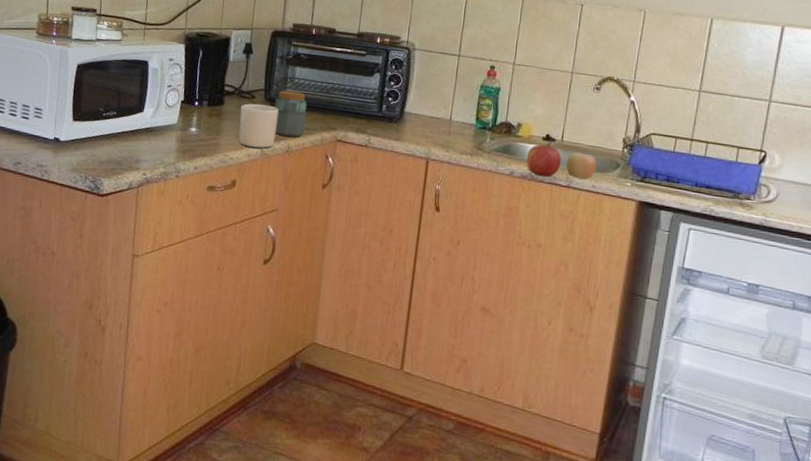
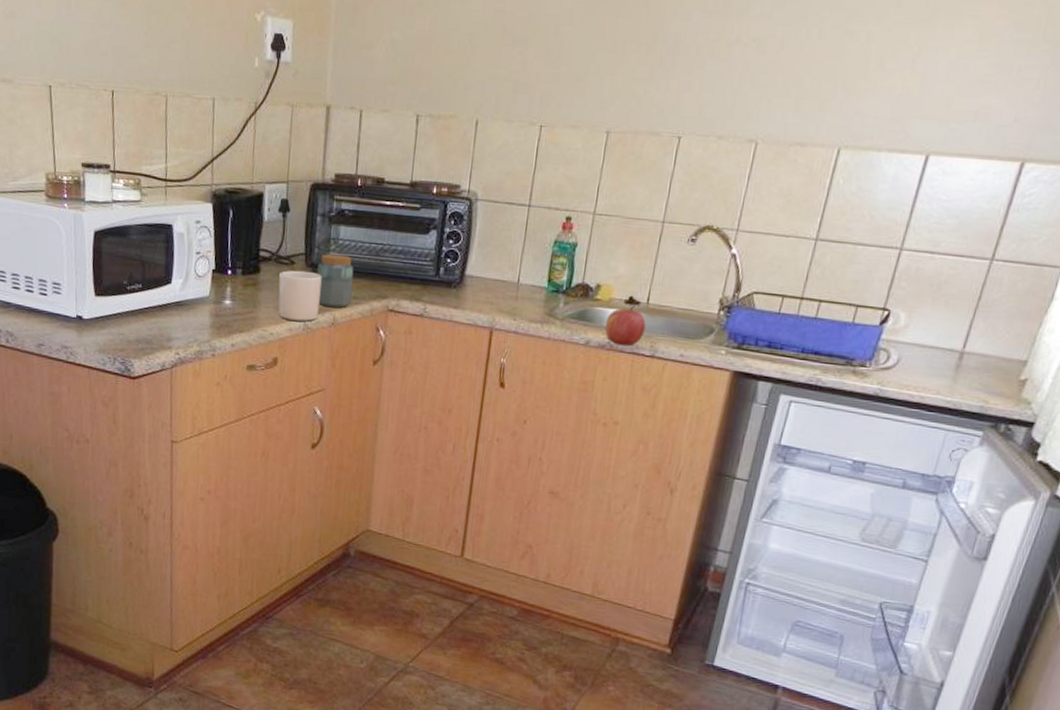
fruit: present [566,148,598,180] -> none [650,311,688,348]

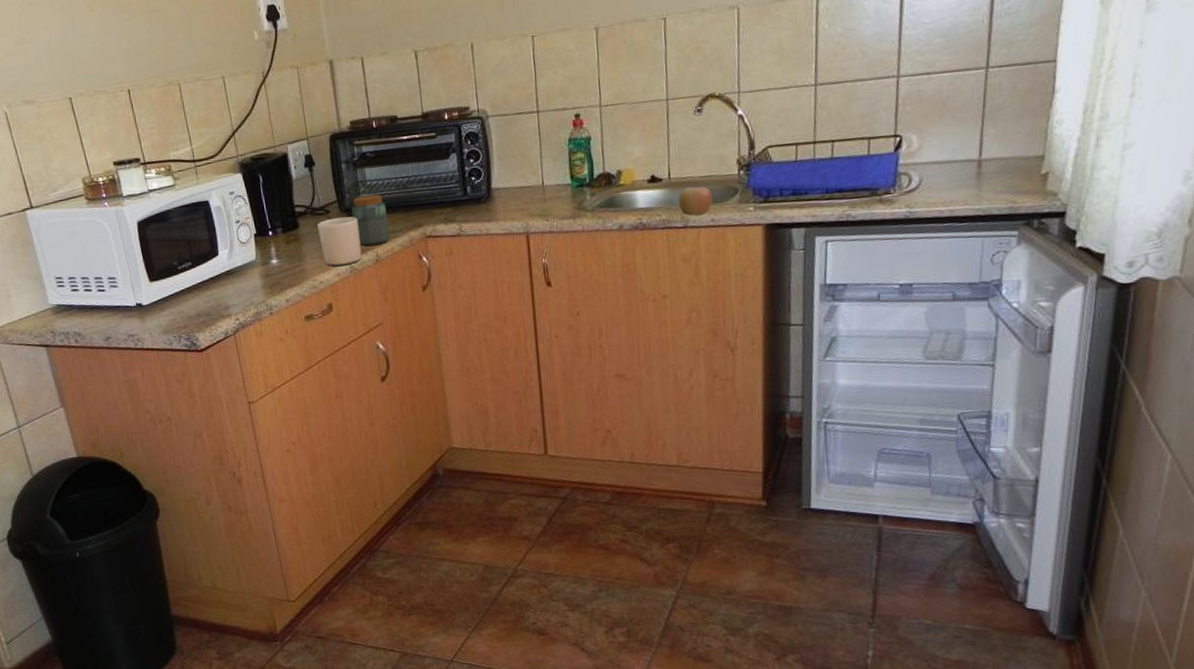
apple: present [604,305,646,347] -> none [633,183,673,224]
fruit: none [650,311,688,348] -> present [678,181,713,217]

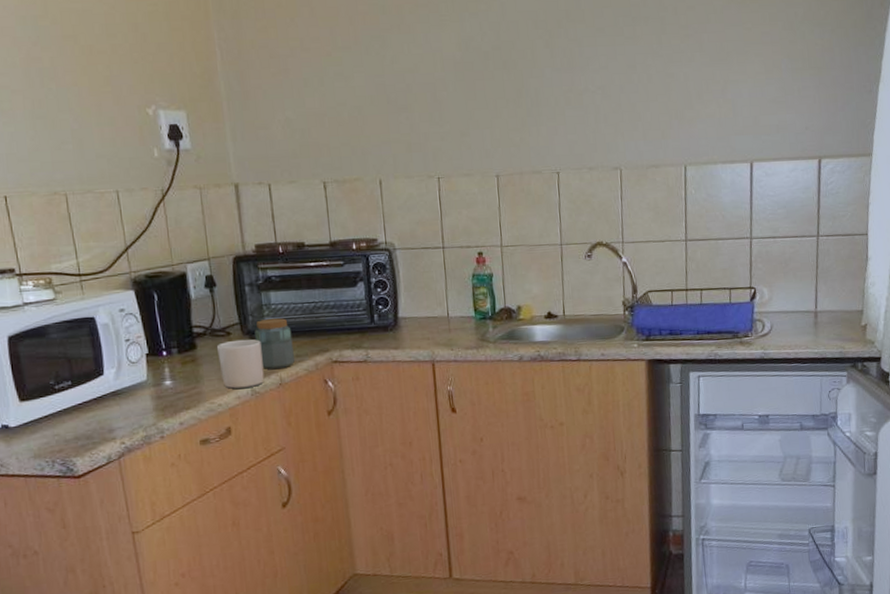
fruit: present [678,181,713,217] -> none [572,319,603,351]

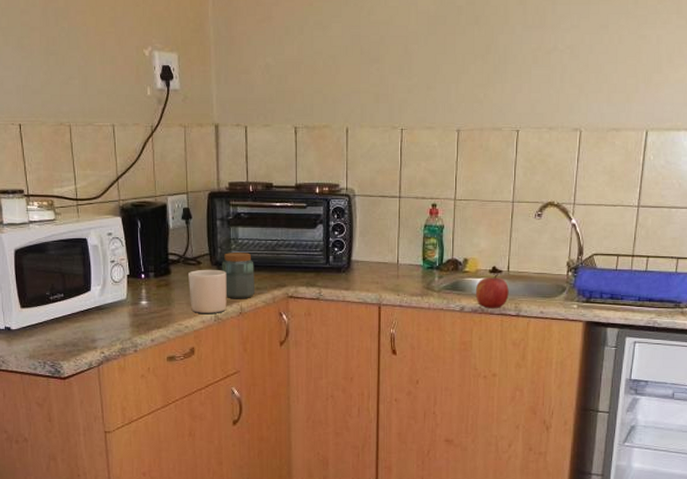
apple: none [532,319,568,356] -> present [475,274,509,309]

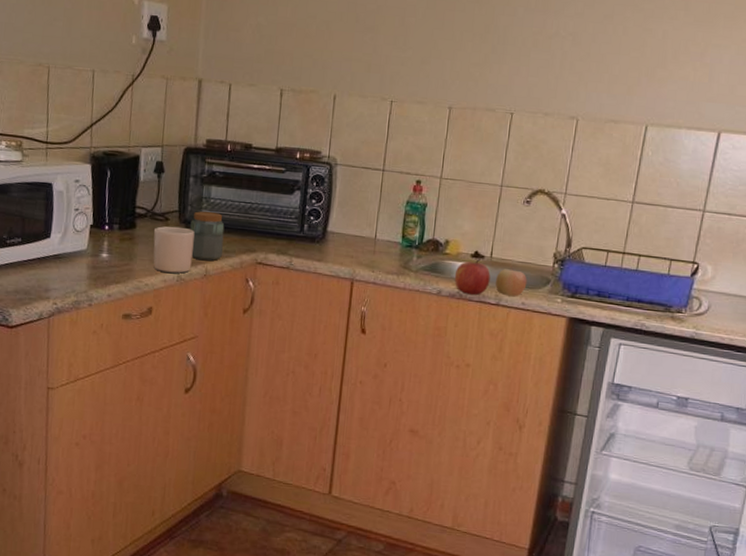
fruit: none [513,276,544,307] -> present [495,264,527,297]

